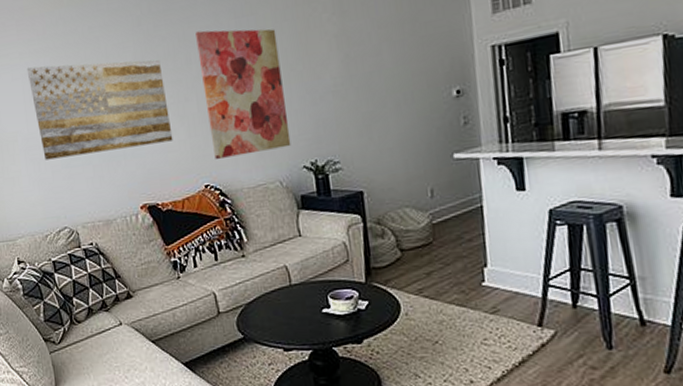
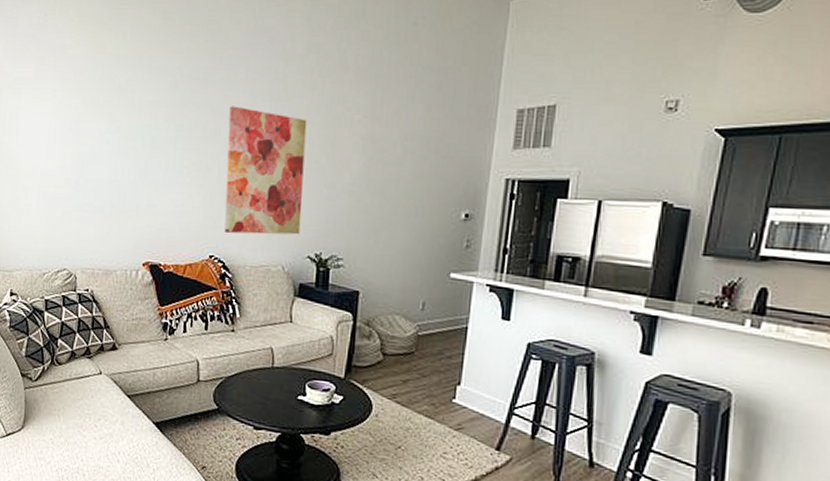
wall art: present [26,59,173,160] -> none [57,105,190,206]

